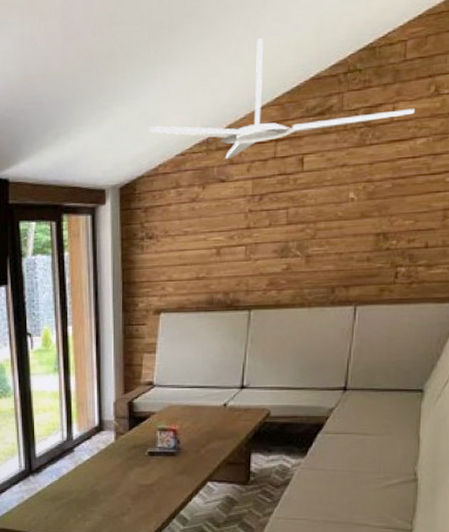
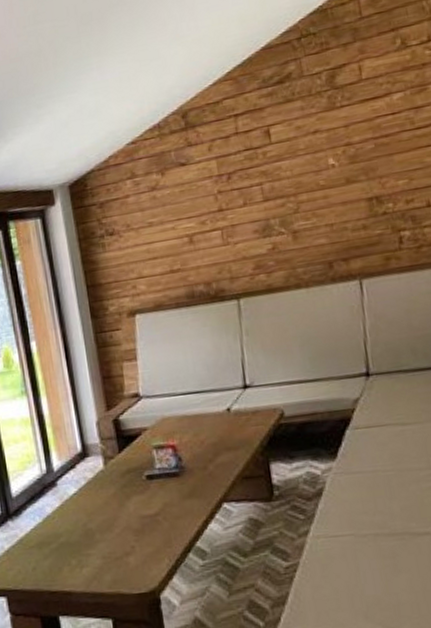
ceiling fan: present [149,38,415,160] -> none [92,16,384,142]

